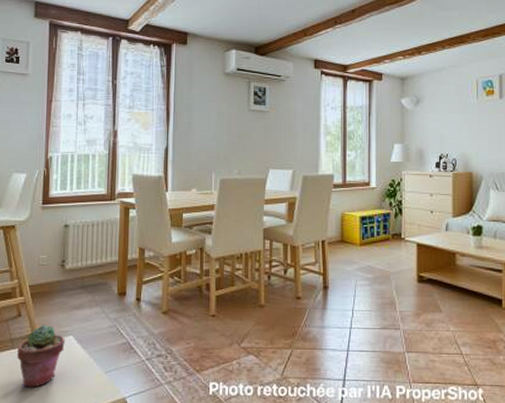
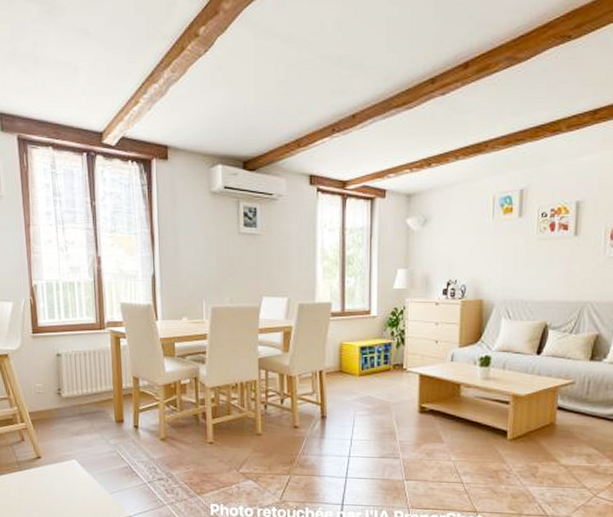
potted succulent: present [17,325,65,388] -> none [25,449,69,506]

